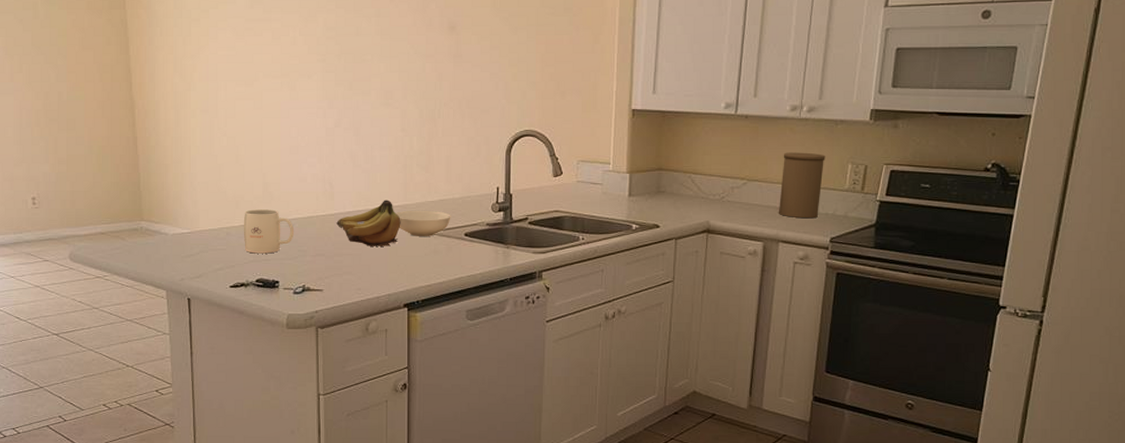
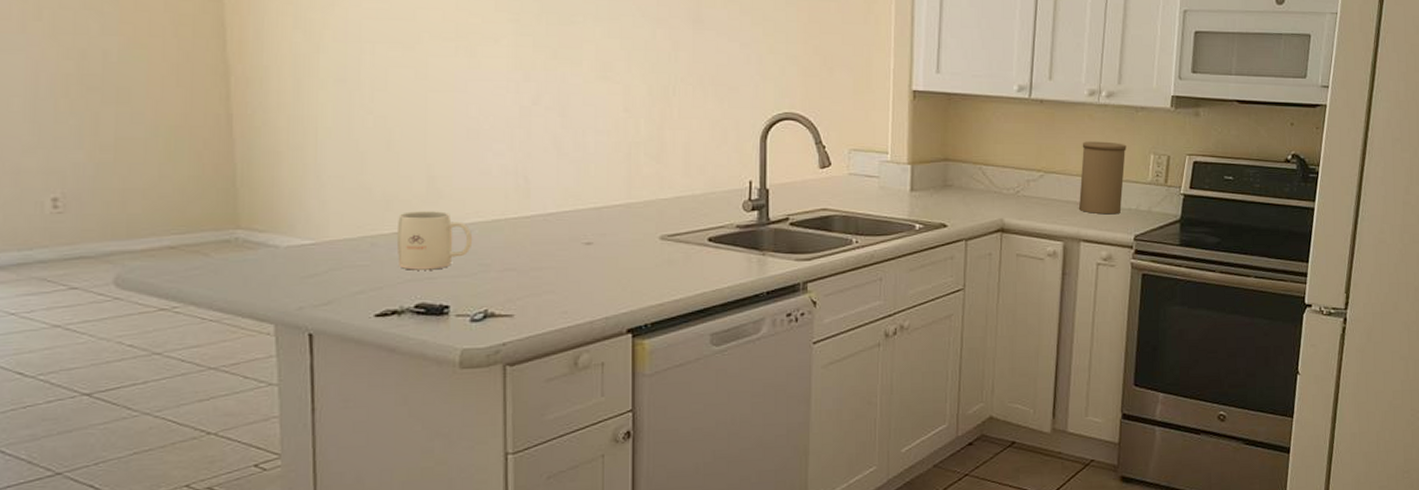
fruit: present [335,200,401,248] -> none [532,197,623,258]
bowl: present [395,210,451,236] -> none [616,210,690,243]

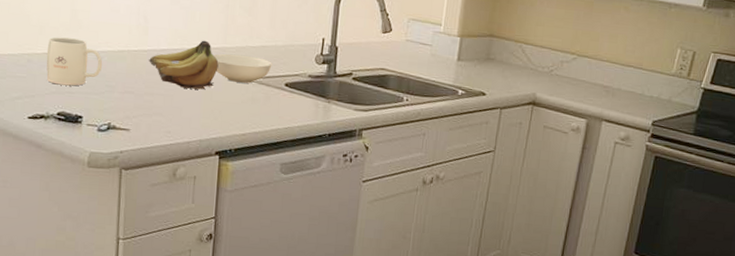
fruit: none [532,197,623,258] -> present [148,40,219,90]
bowl: none [616,210,690,243] -> present [213,53,272,84]
canister: present [1079,141,1127,215] -> none [605,31,656,100]

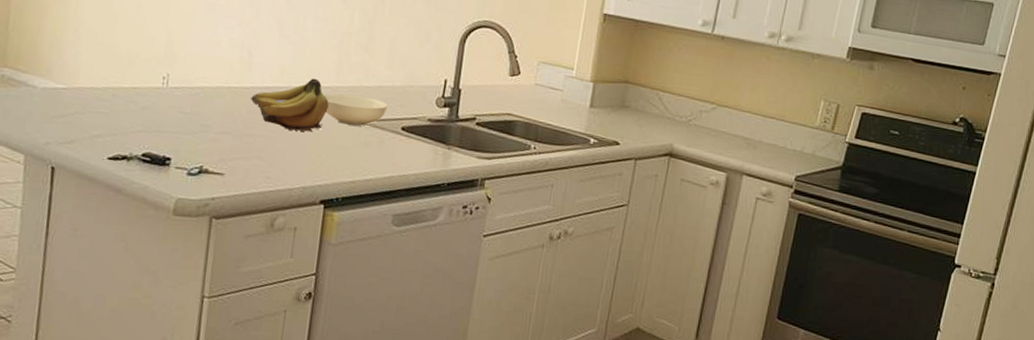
mug: present [46,37,103,86] -> none [133,70,199,125]

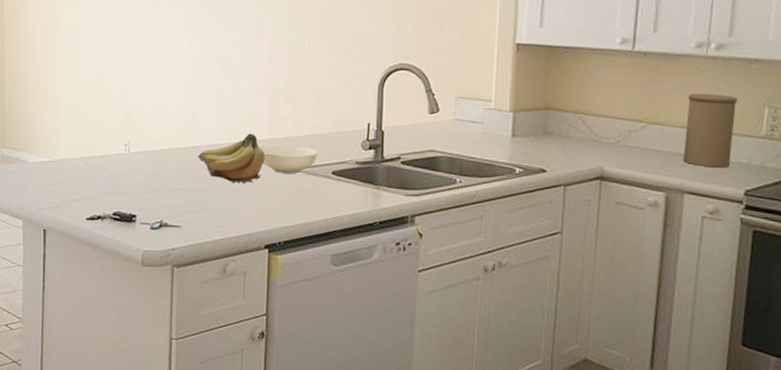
canister: none [746,80,799,154] -> present [684,93,737,168]

